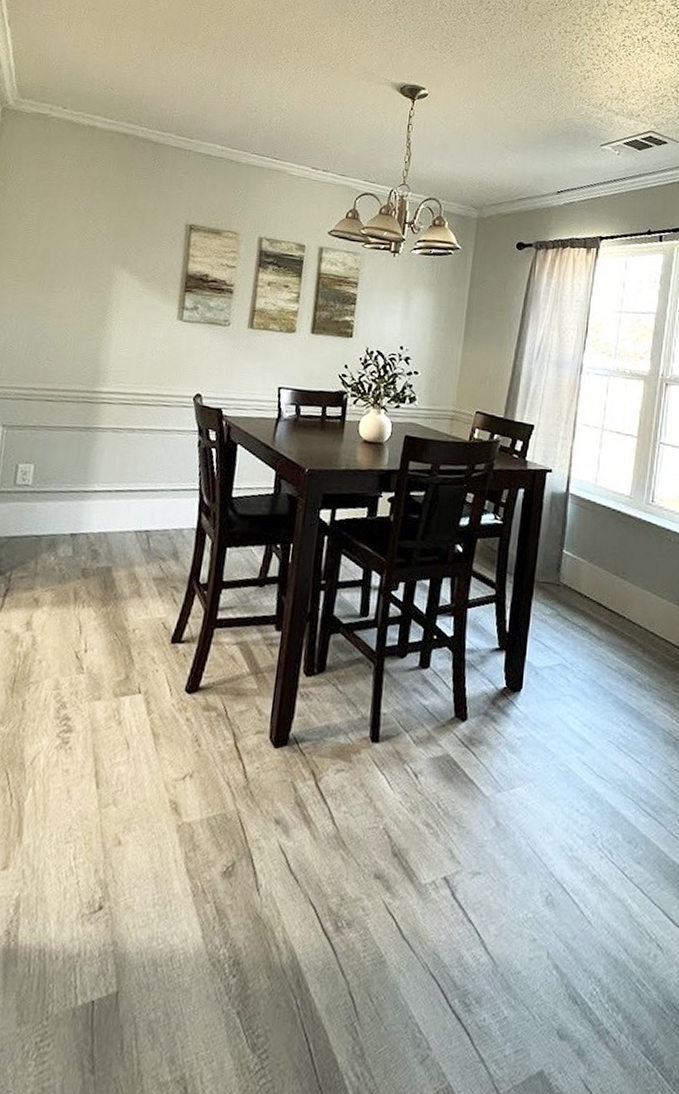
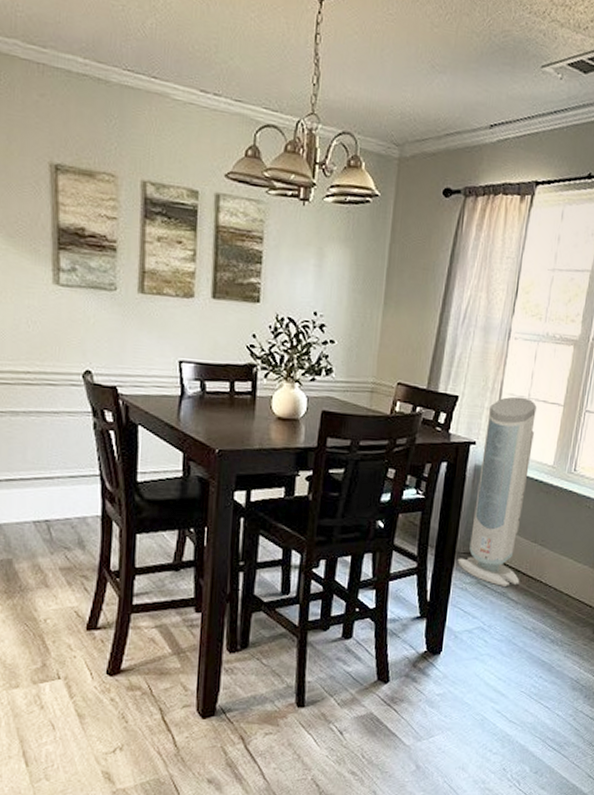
air purifier: none [536,427,611,621] -> present [457,396,537,587]

